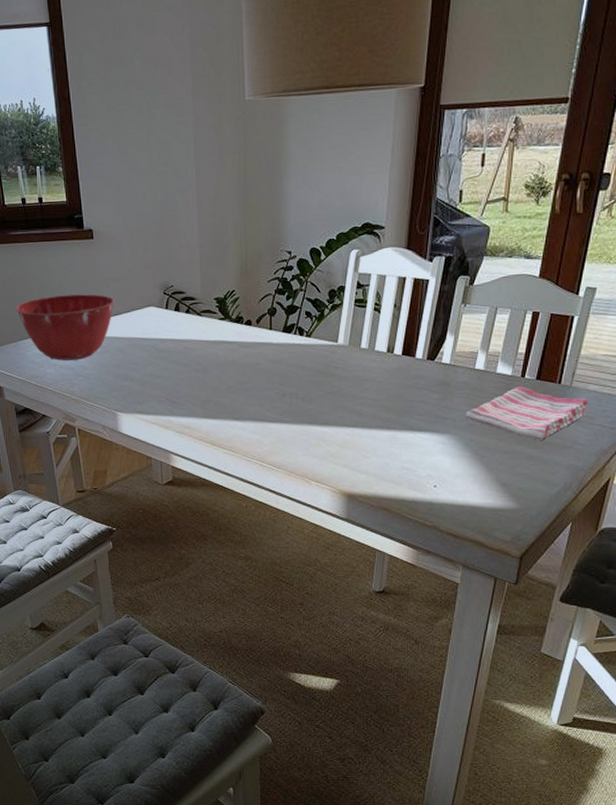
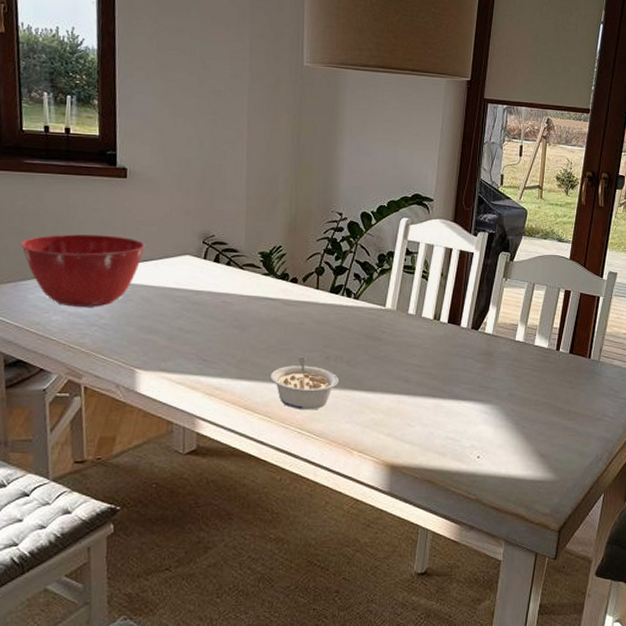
legume: none [232,395,295,445] -> present [271,356,339,410]
dish towel: present [465,386,588,440] -> none [507,359,614,411]

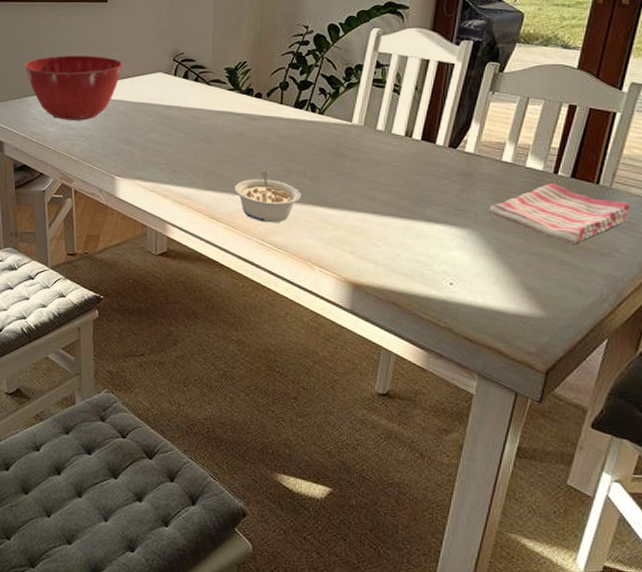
dish towel: none [507,359,614,411] -> present [488,183,630,244]

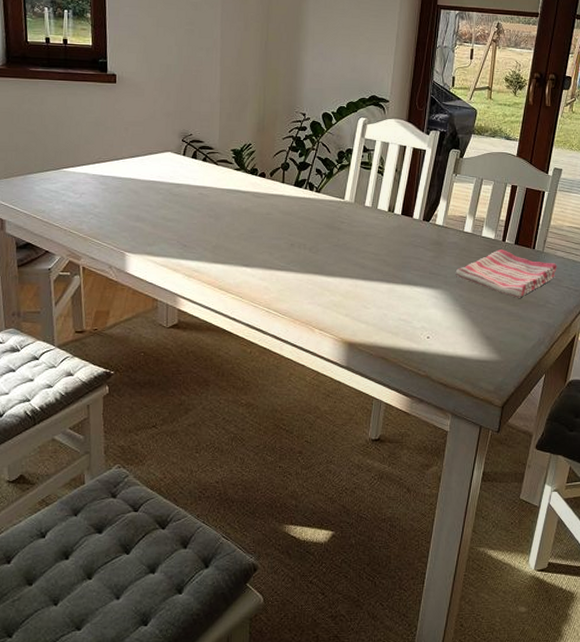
mixing bowl: present [24,55,123,120] -> none [28,133,133,198]
legume: present [235,170,301,223] -> none [242,243,302,292]

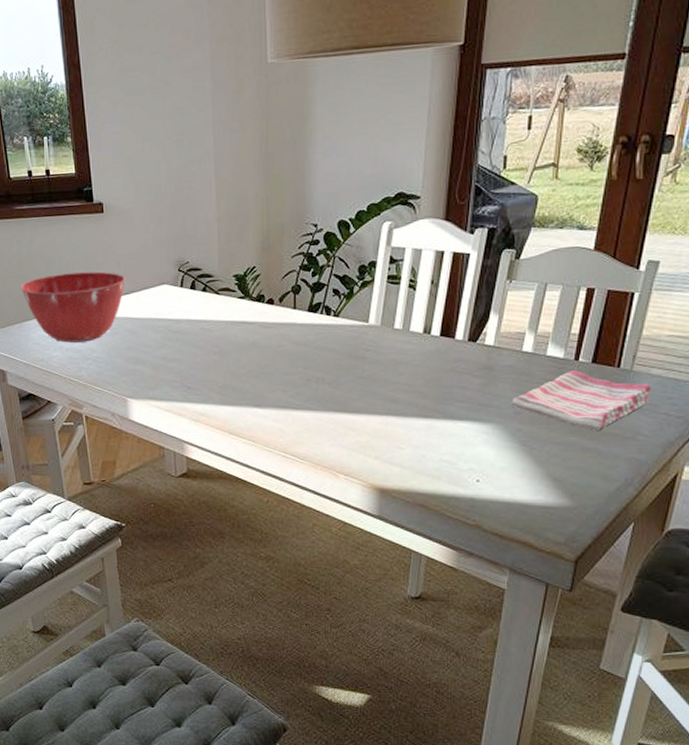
mixing bowl: none [28,133,133,198] -> present [21,271,126,343]

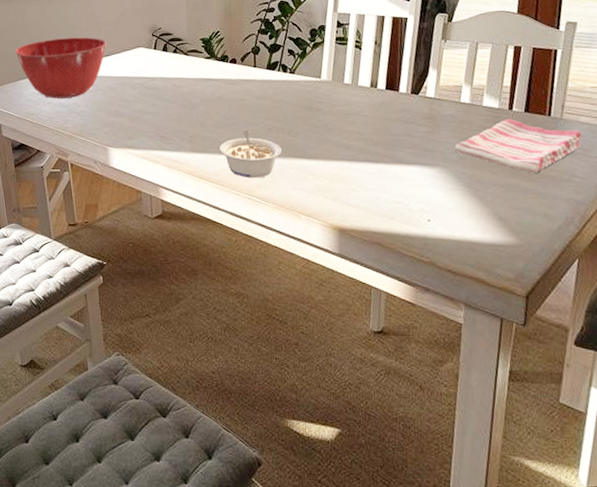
legume: none [252,379,321,434] -> present [220,129,282,178]

